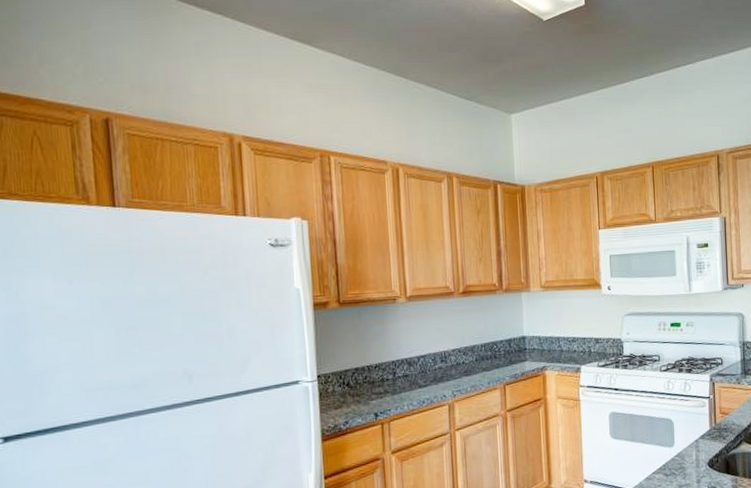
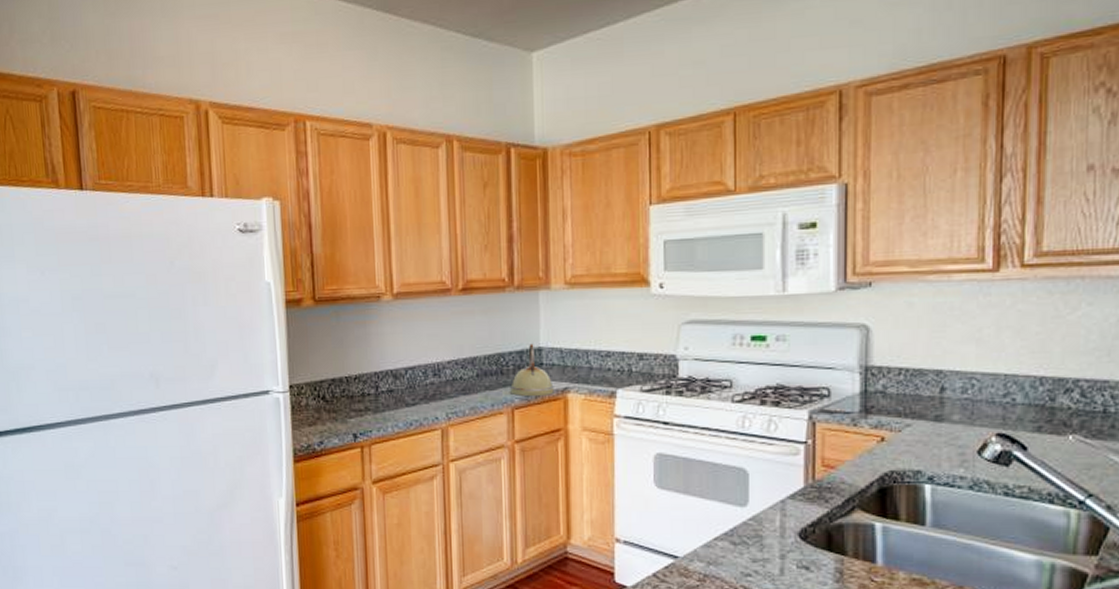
kettle: none [502,333,536,376] -> present [510,343,554,397]

